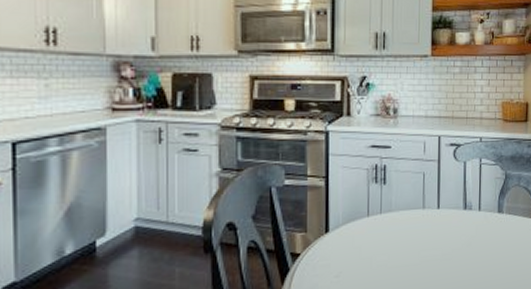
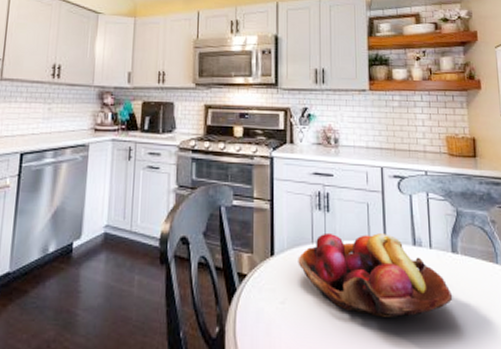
fruit basket: none [353,201,496,278] -> present [298,232,453,317]

